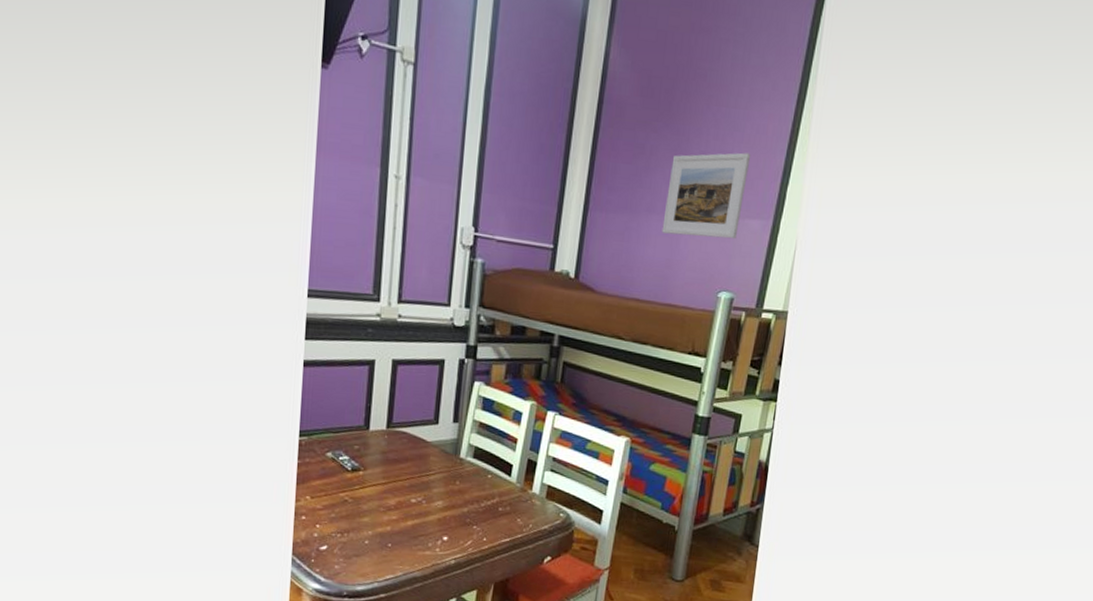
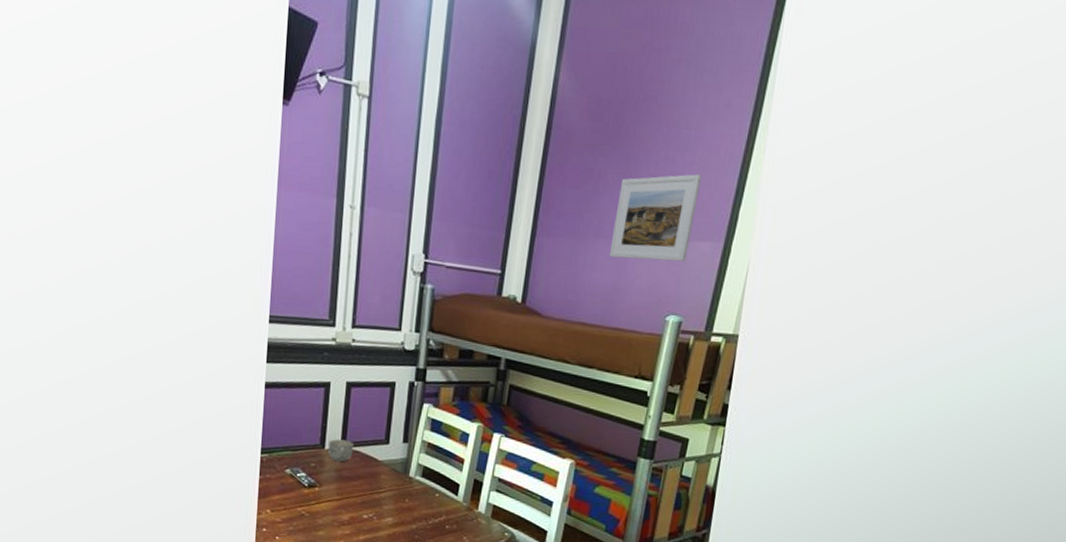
cup: none [373,420,401,444] -> present [328,439,354,462]

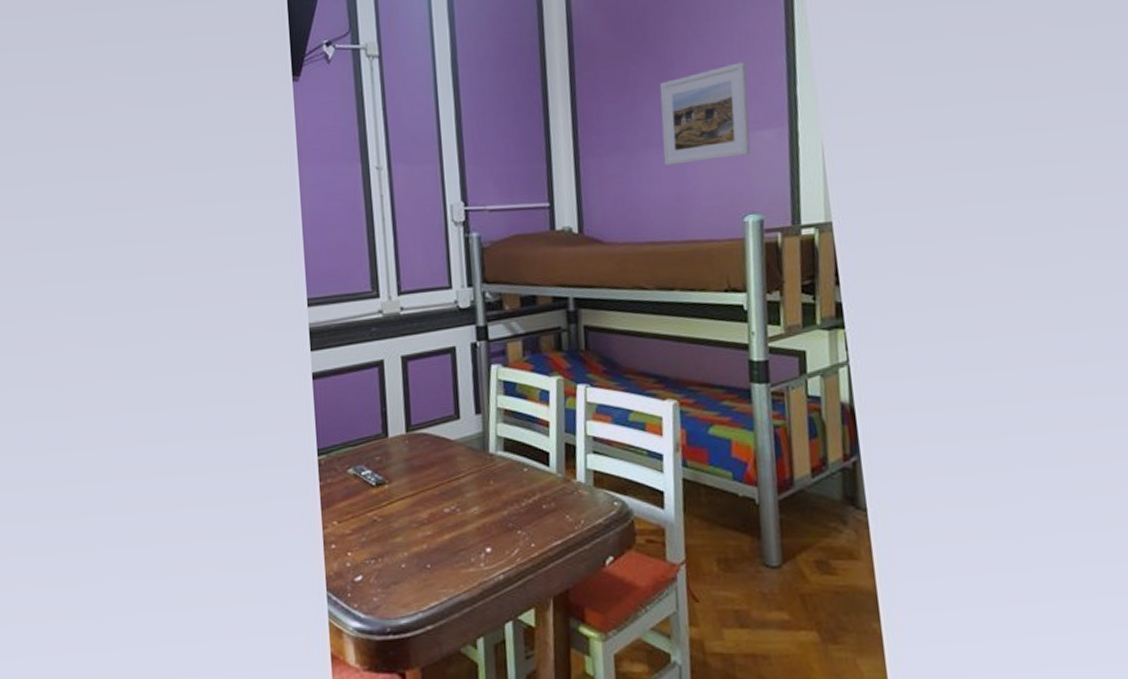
cup: present [328,439,354,462] -> none [392,423,421,450]

